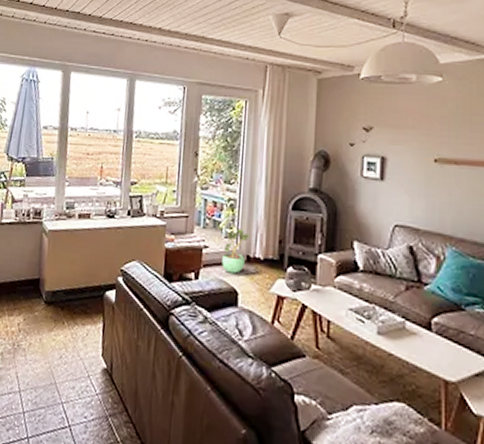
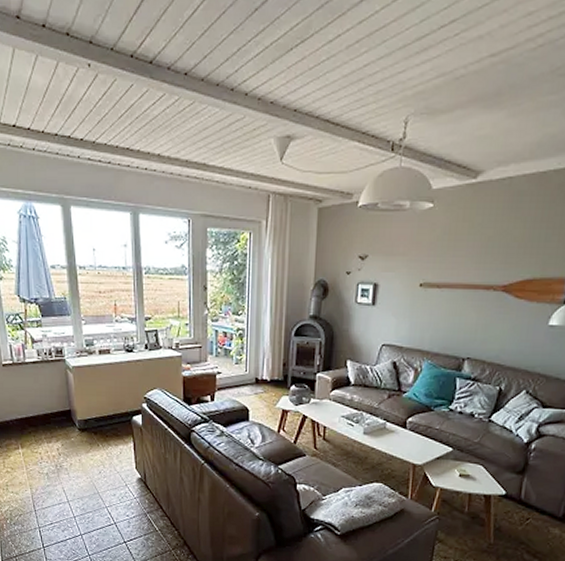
potted plant: present [222,228,249,274] -> none [234,355,257,394]

